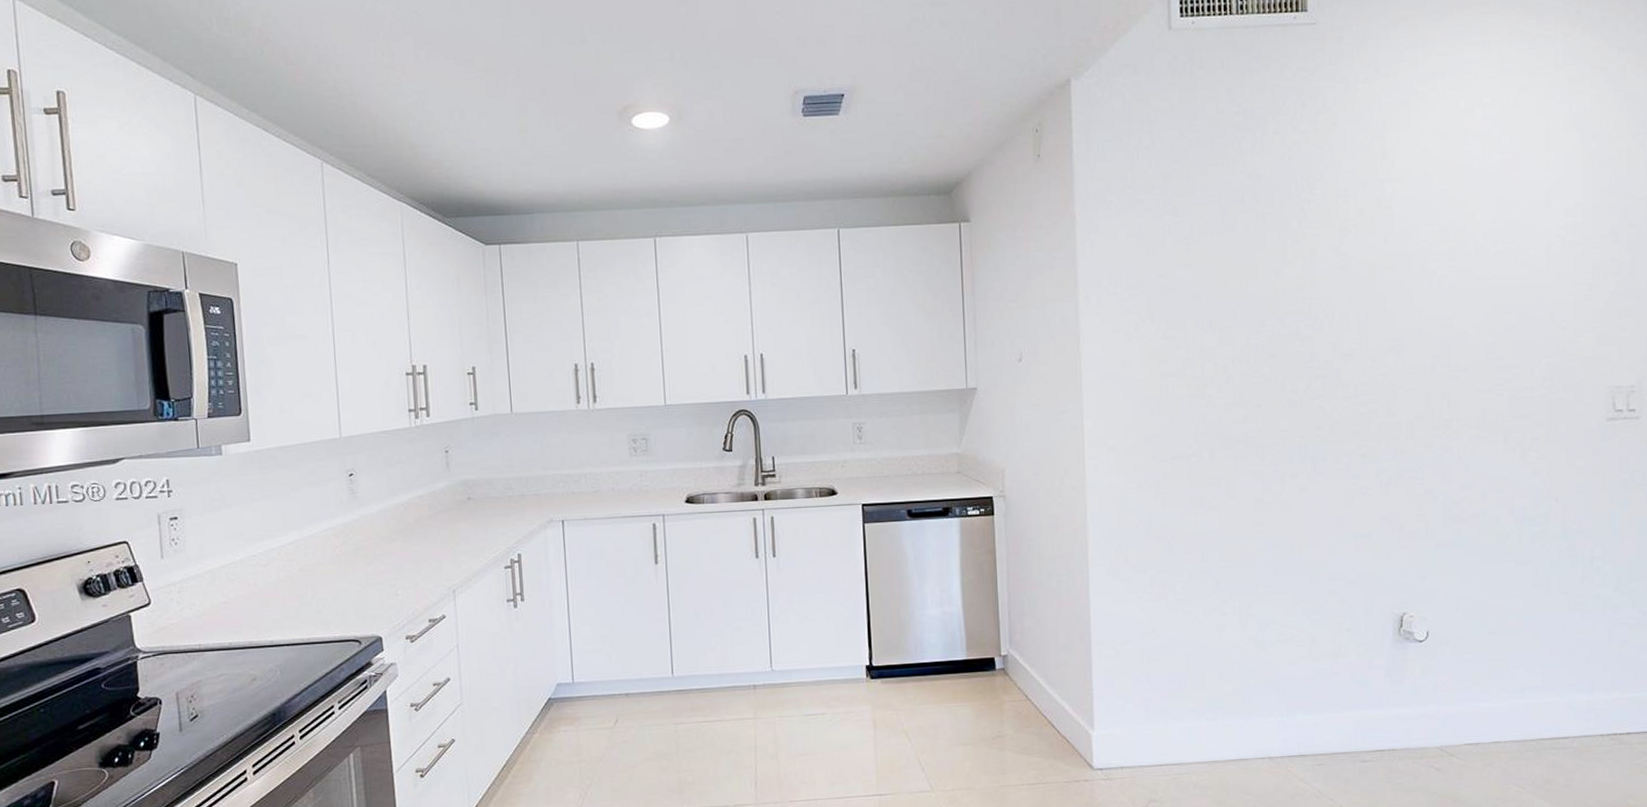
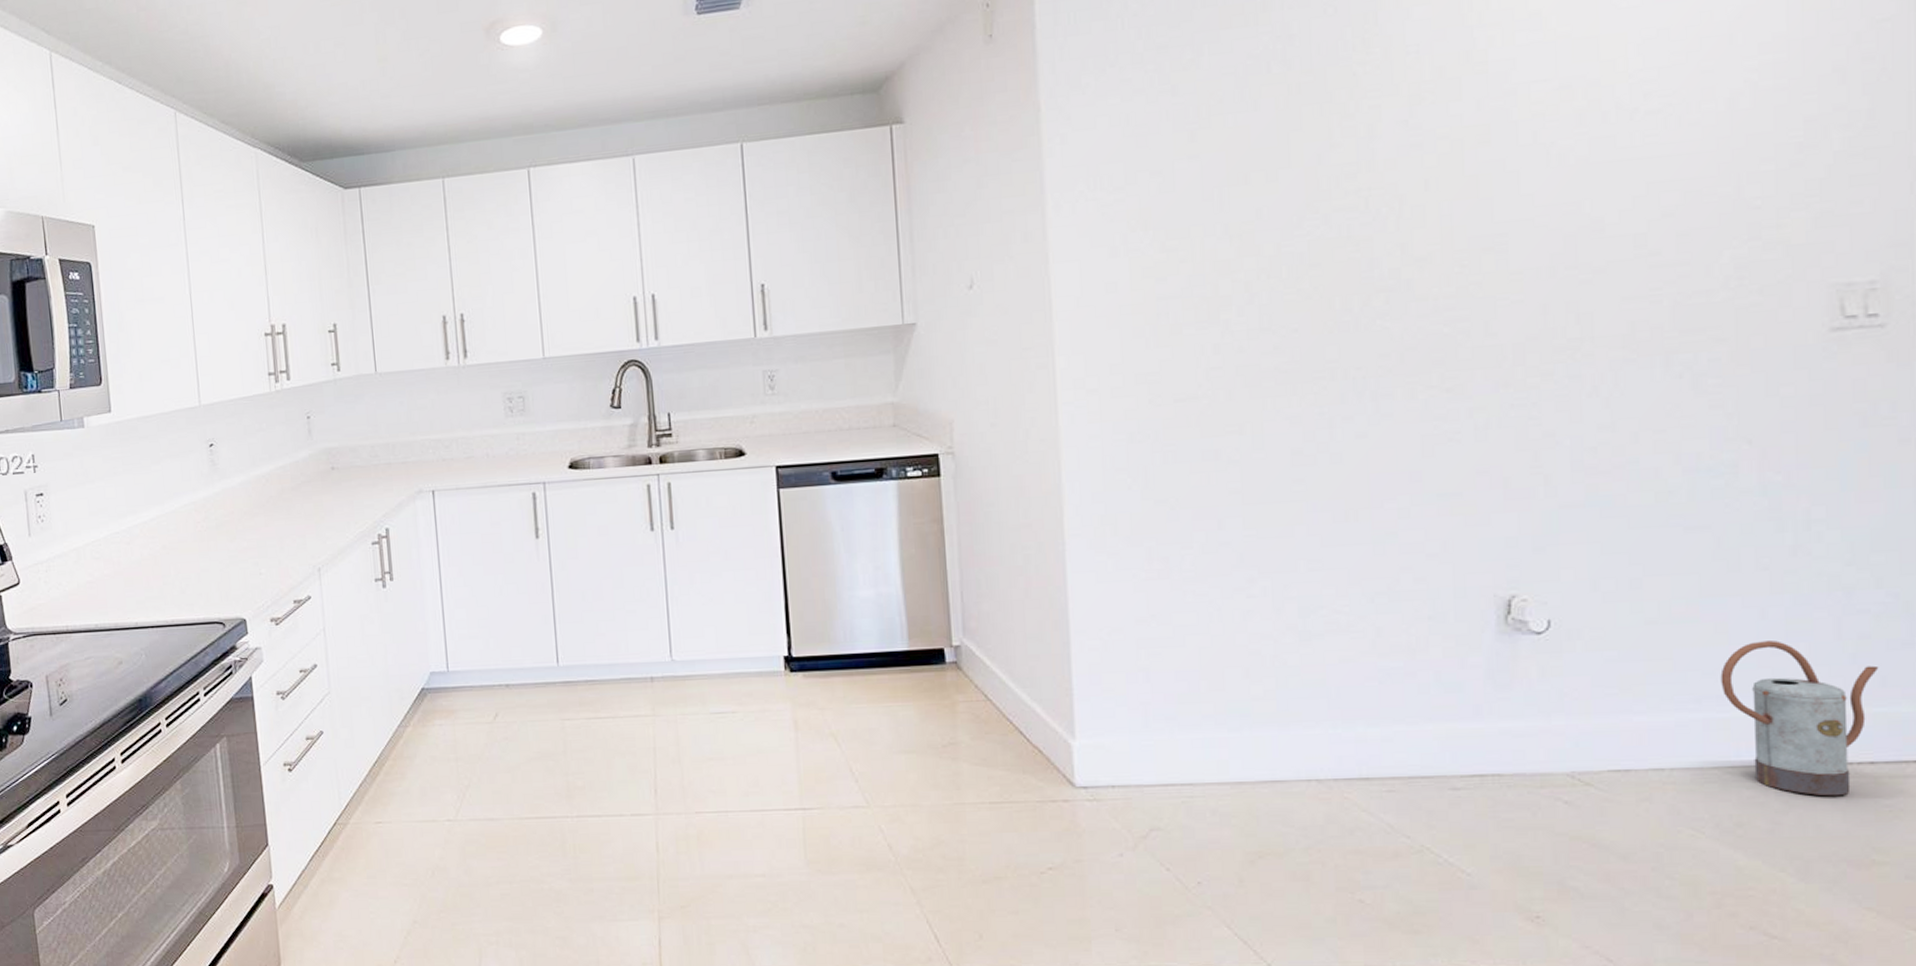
watering can: none [1536,645,1633,759] -> present [1720,641,1879,797]

